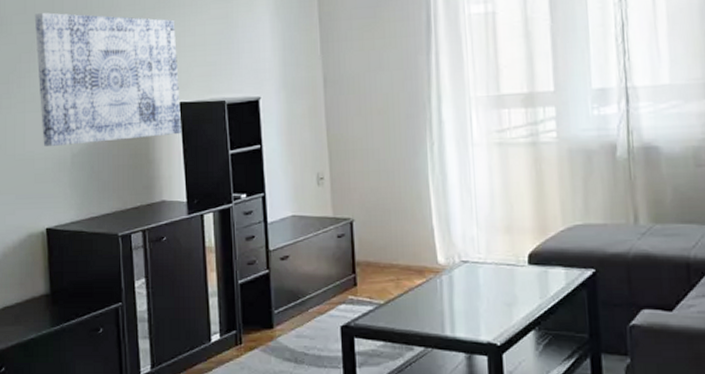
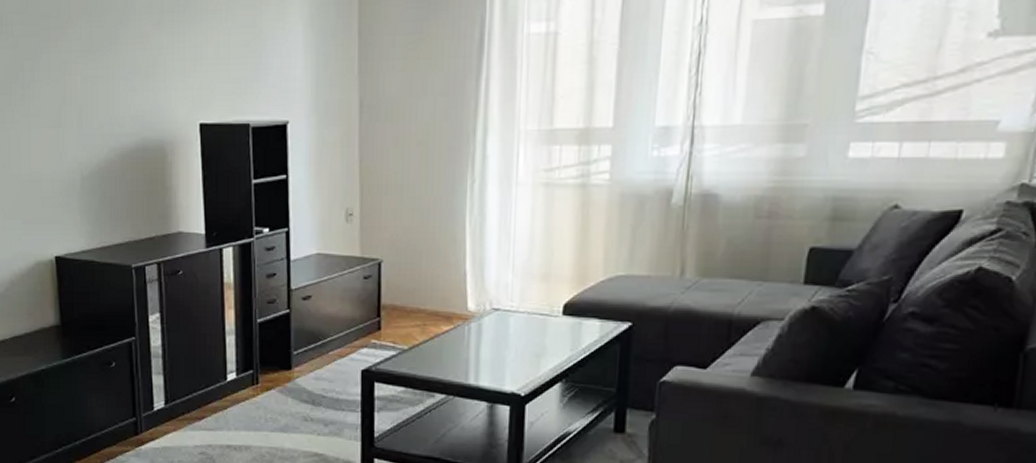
wall art: present [34,12,182,146] -> none [38,12,202,167]

